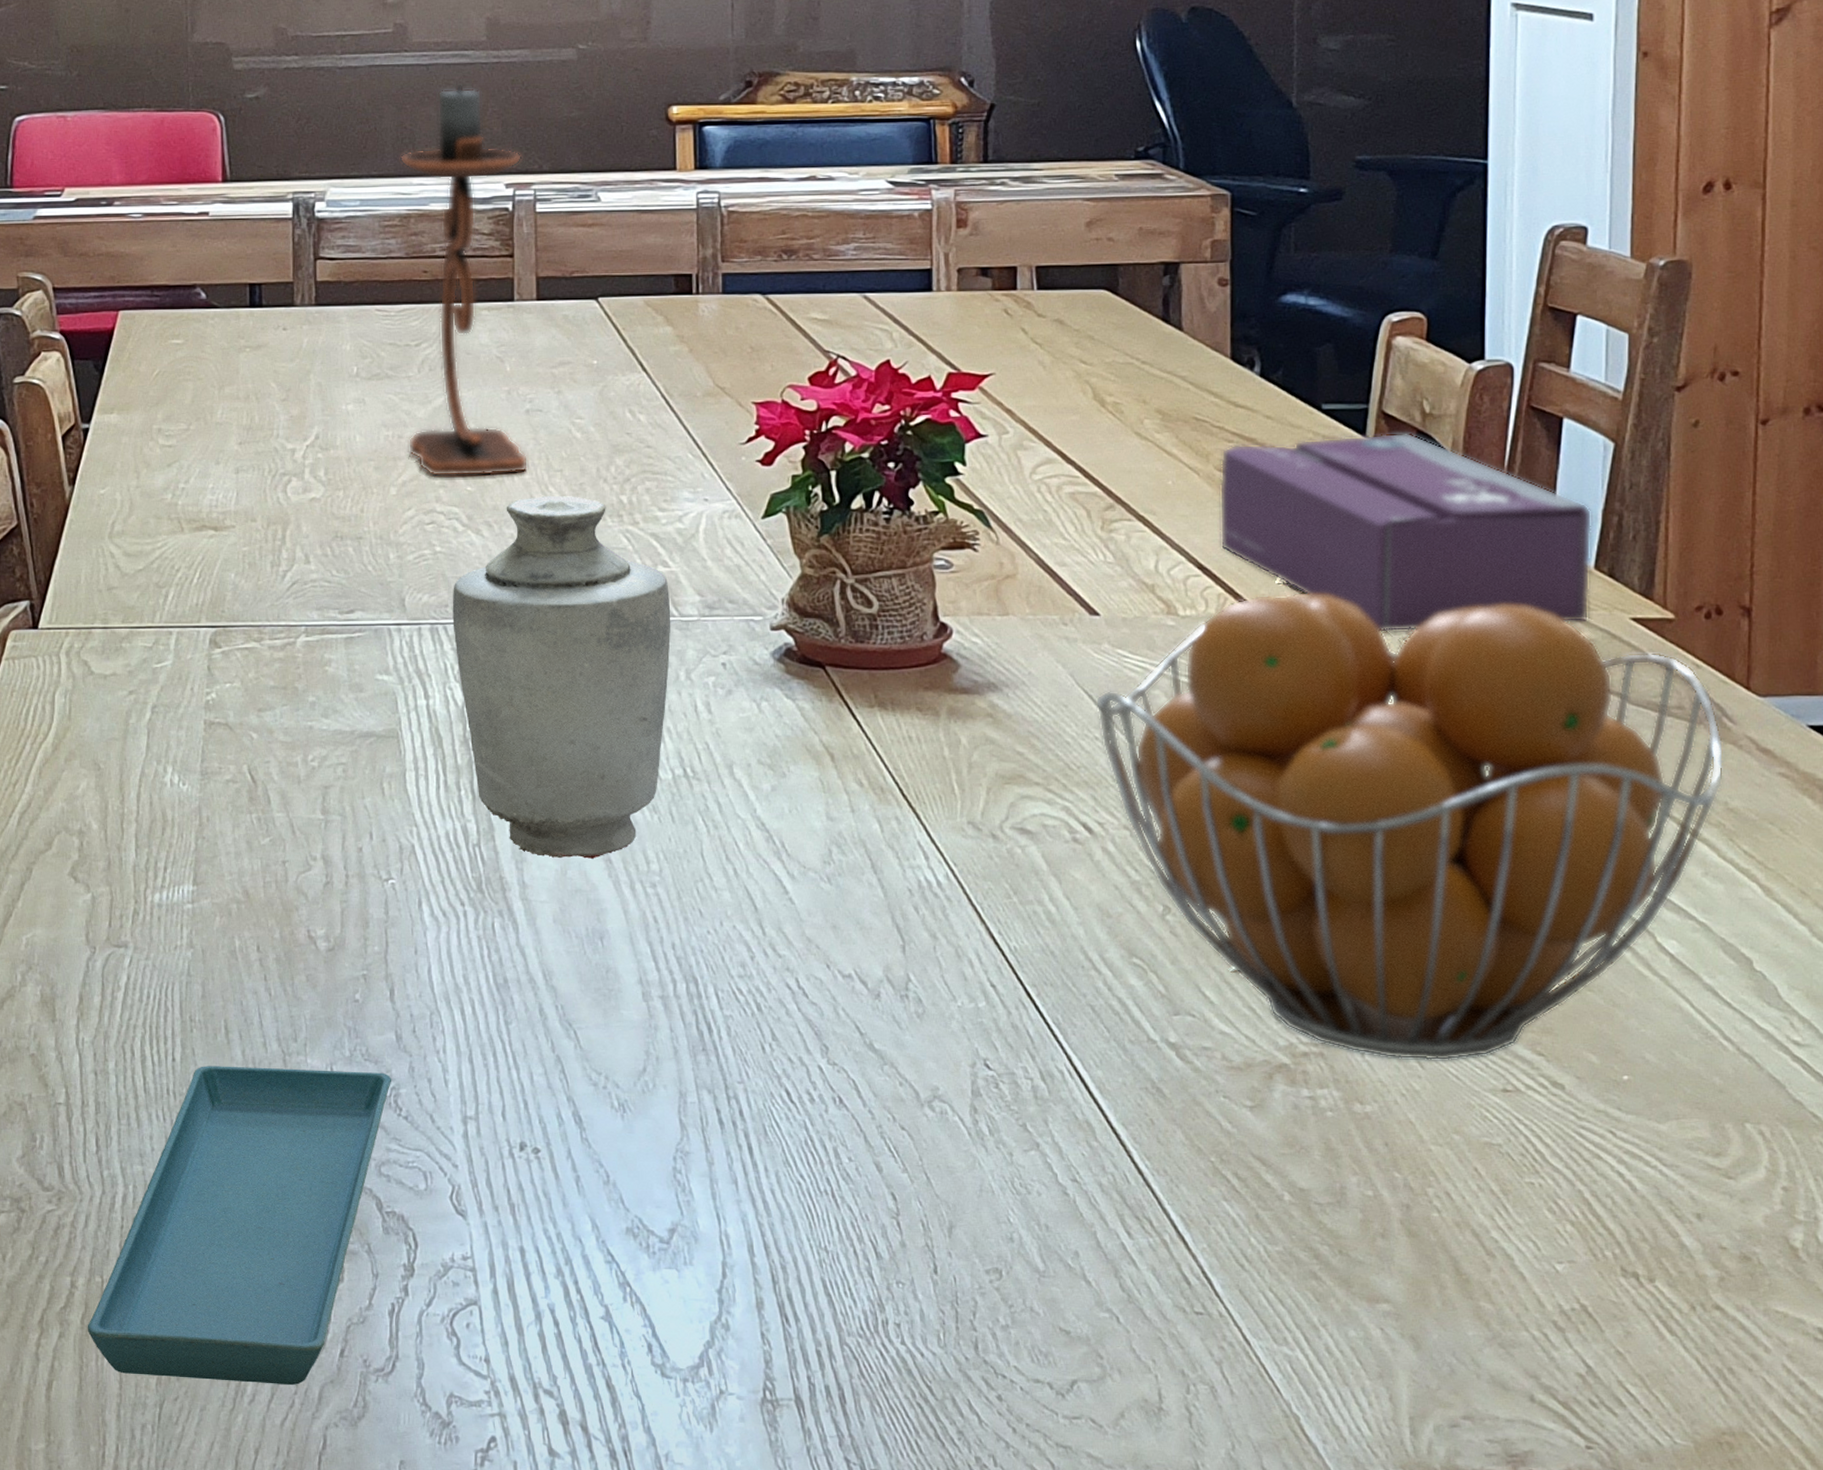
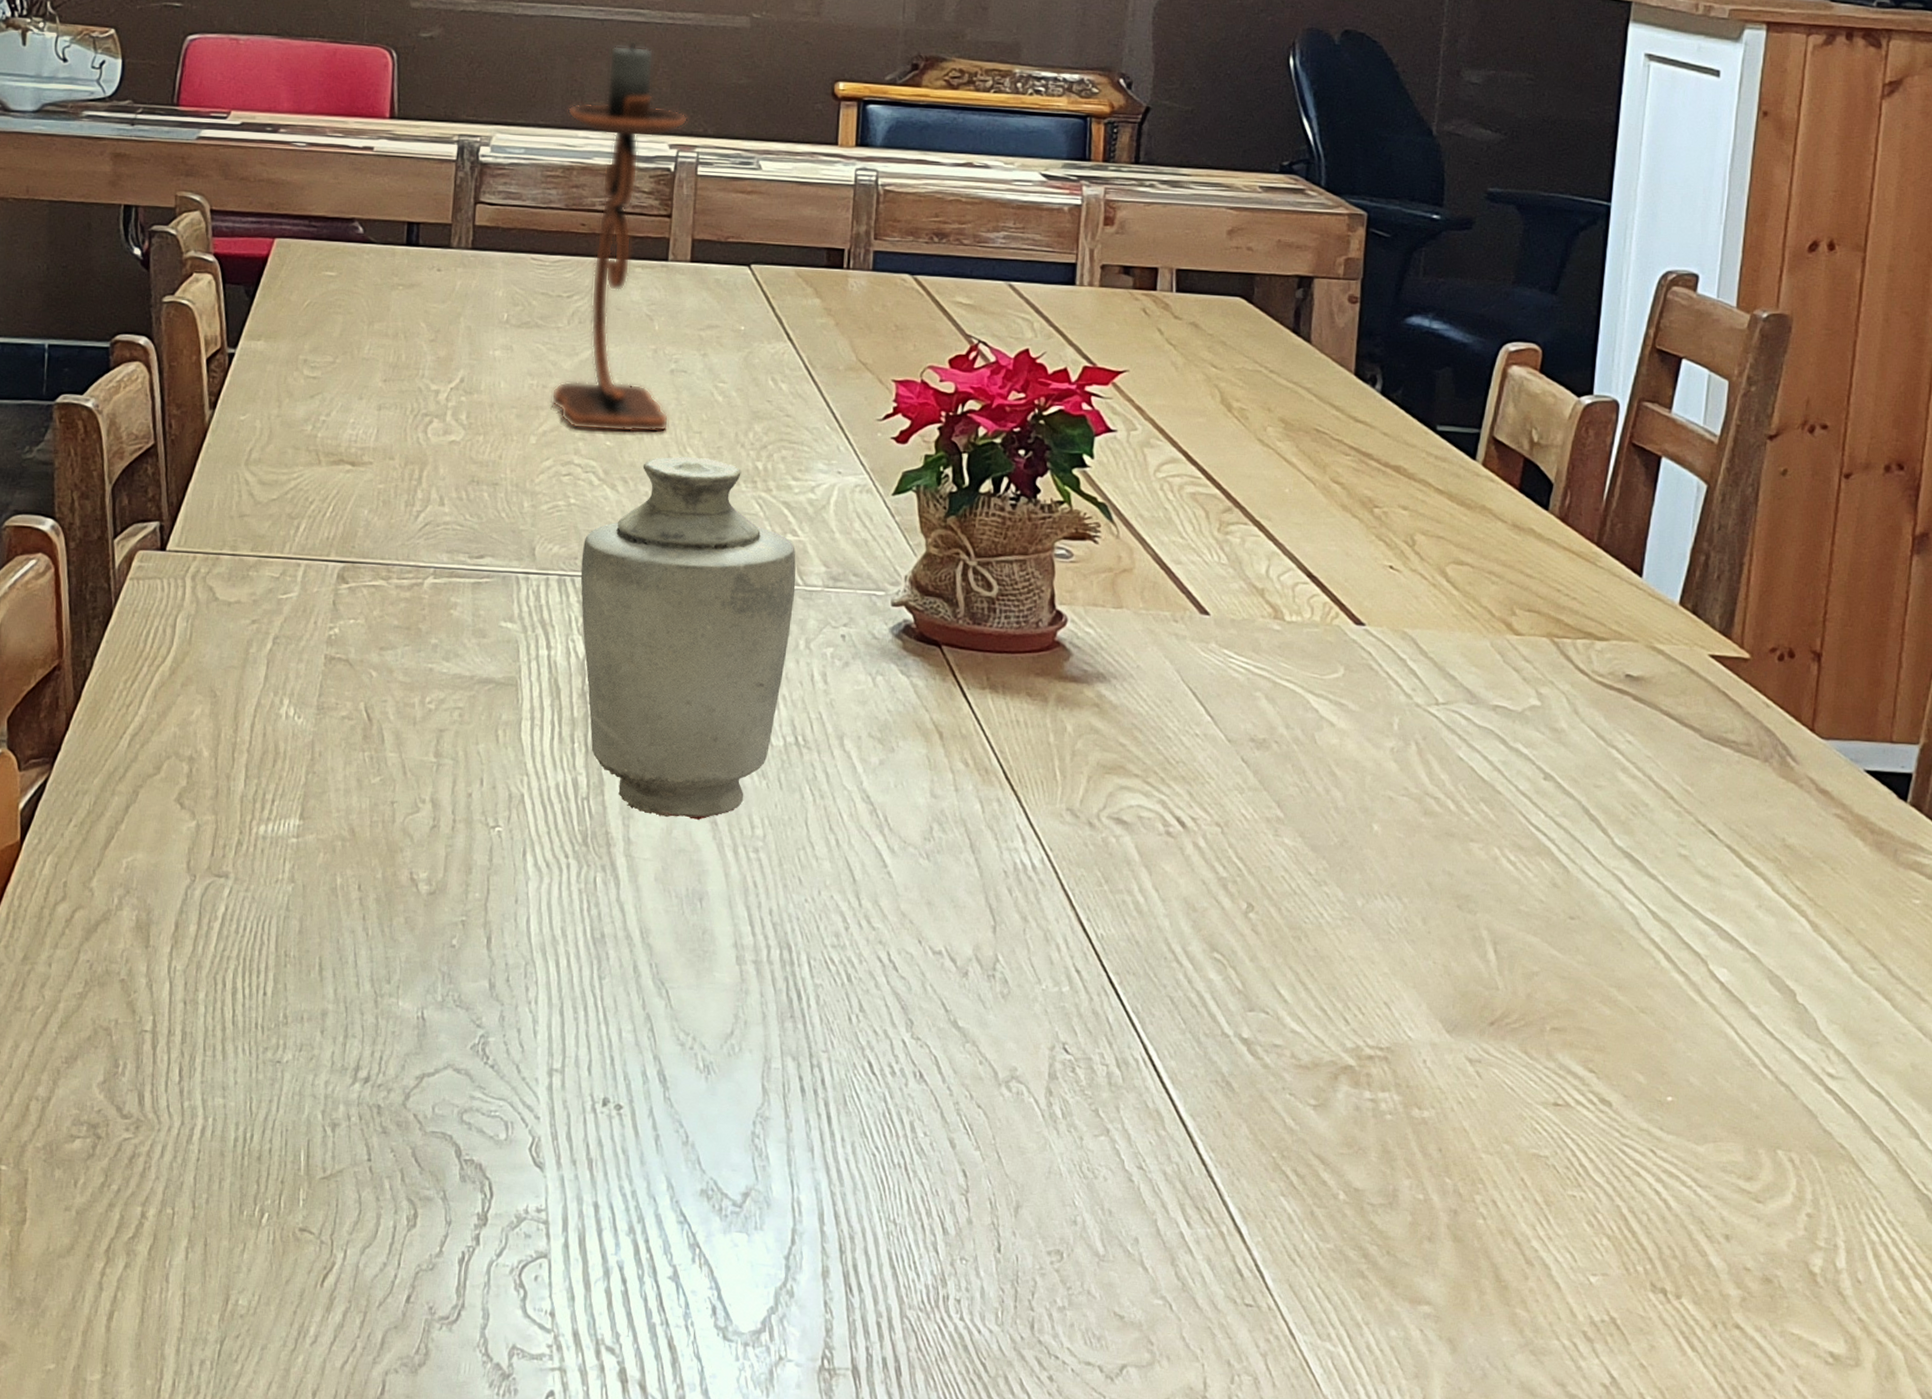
saucer: present [87,1066,392,1385] -> none [154,1002,482,1328]
fruit basket: present [1095,591,1724,1061] -> none [1198,605,1787,1073]
tissue box: present [1219,433,1592,633] -> none [1329,458,1682,656]

